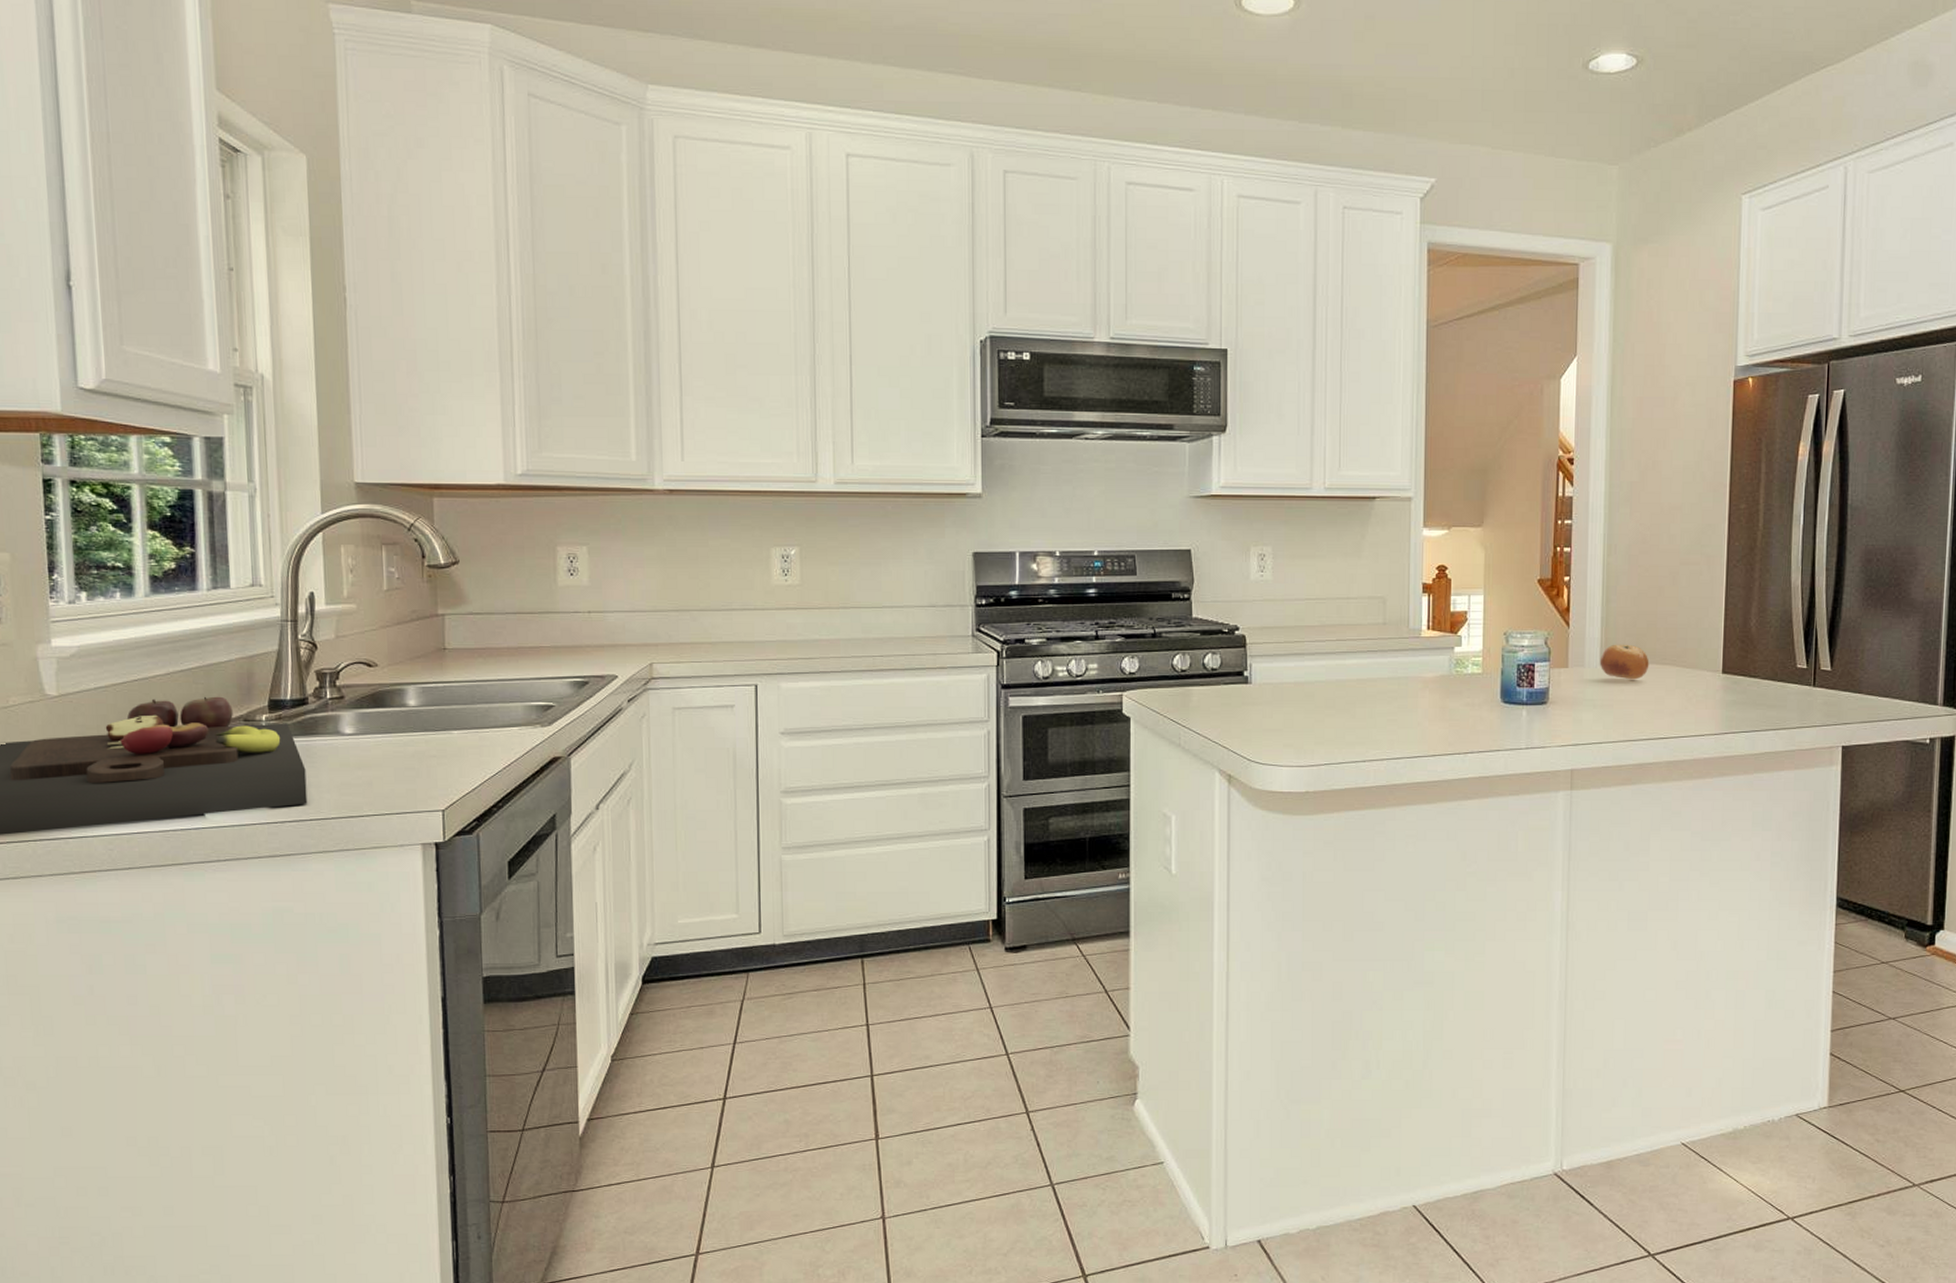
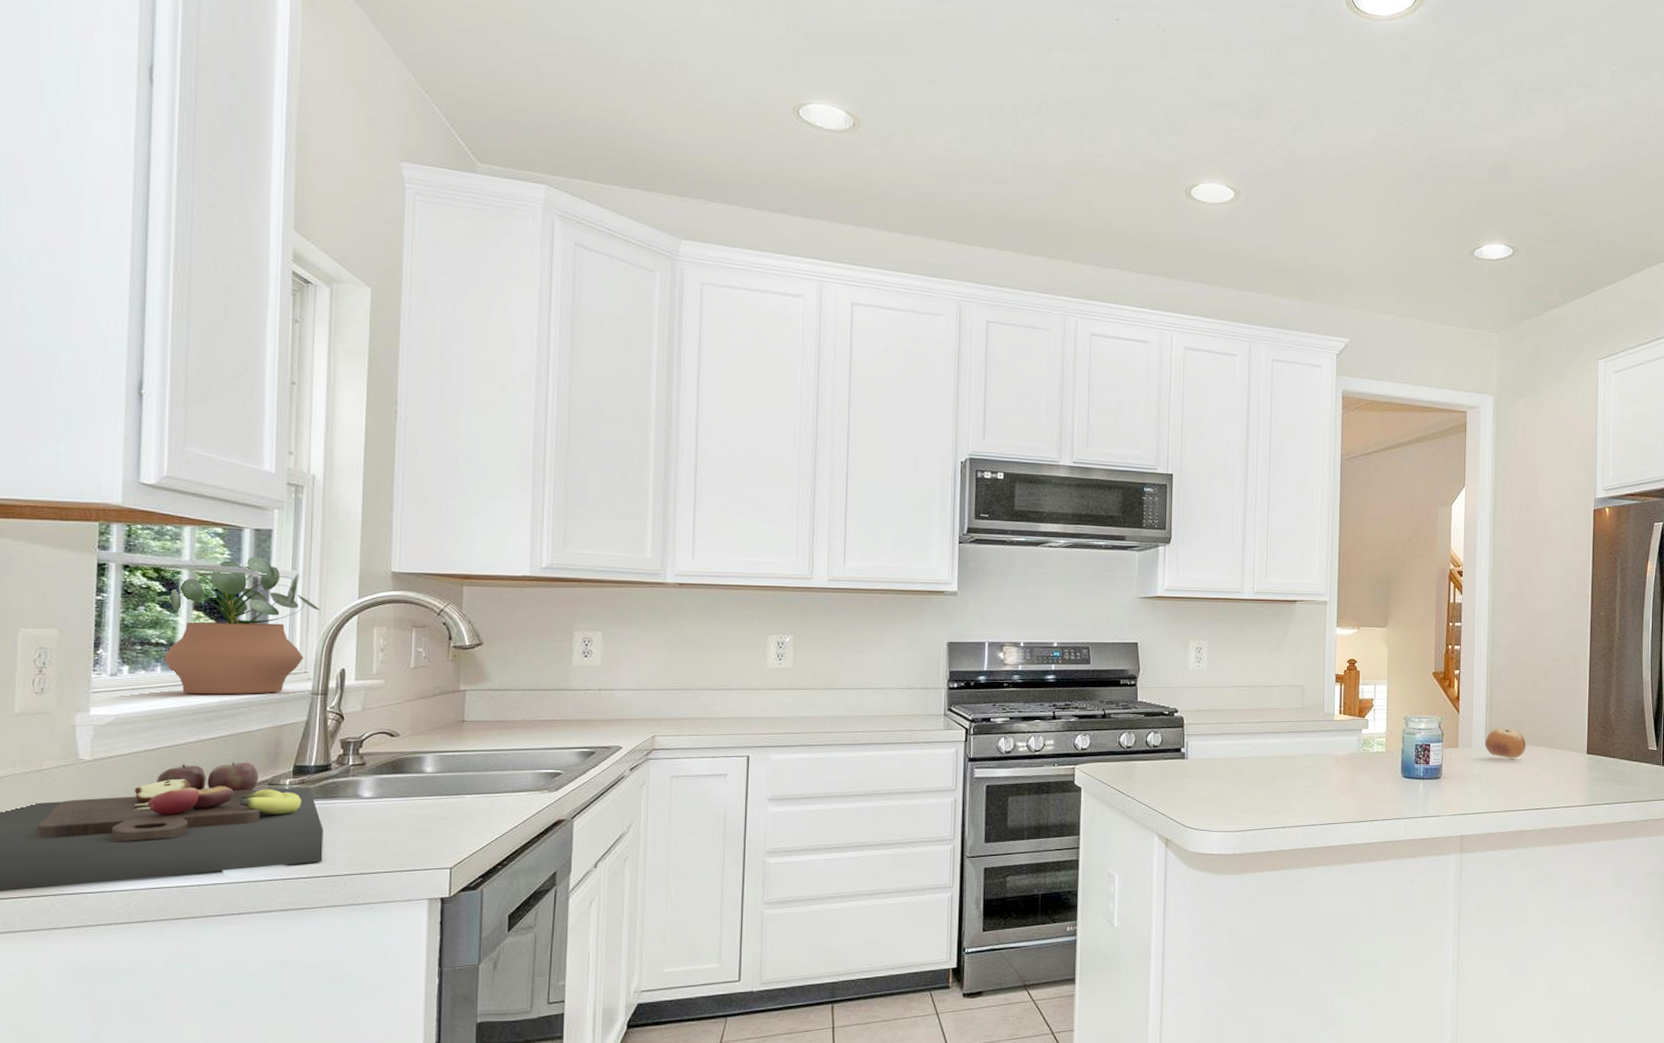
potted plant: none [120,468,282,623] -> present [162,556,320,695]

